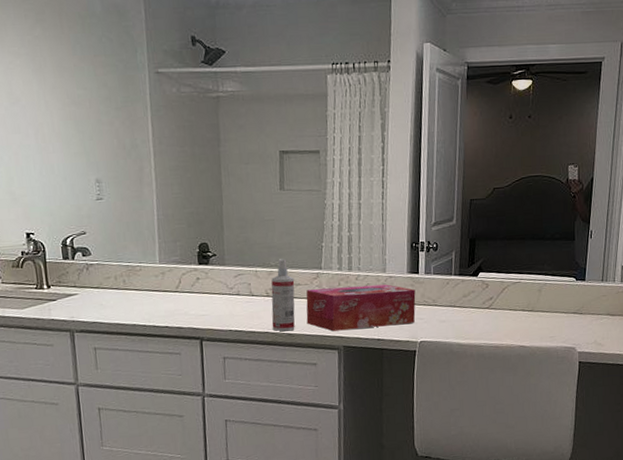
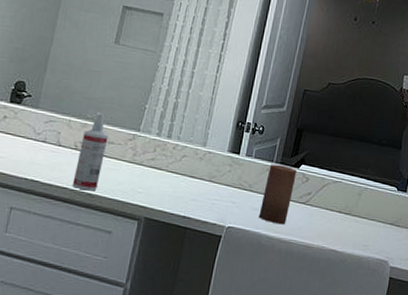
tissue box: present [306,284,416,331] -> none [111,150,233,206]
candle: none [447,276,476,332] -> present [258,164,297,225]

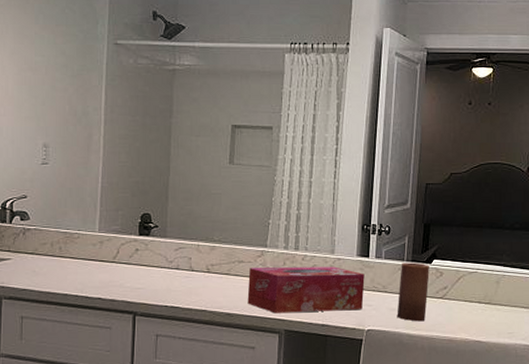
spray bottle: present [72,113,109,191] -> none [210,234,238,311]
tissue box: none [111,150,233,206] -> present [247,266,365,314]

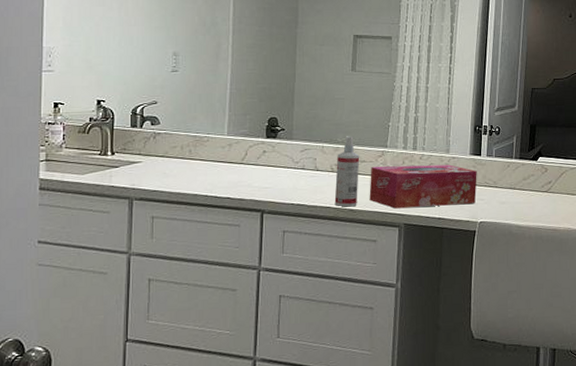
spray bottle: none [210,234,238,311] -> present [334,136,360,207]
candle: present [397,262,430,322] -> none [506,160,536,214]

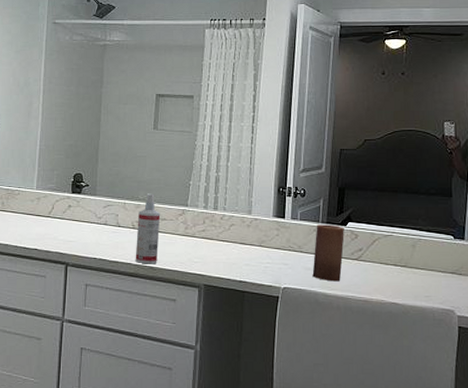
tissue box: present [369,165,477,209] -> none [169,225,281,269]
candle: none [506,160,536,214] -> present [312,224,345,282]

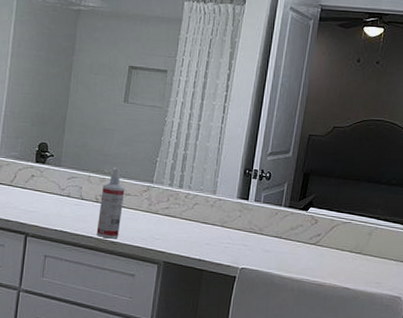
candle: present [312,224,345,282] -> none [270,208,305,265]

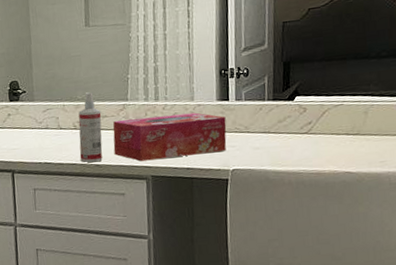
tissue box: none [131,201,243,249] -> present [112,112,227,161]

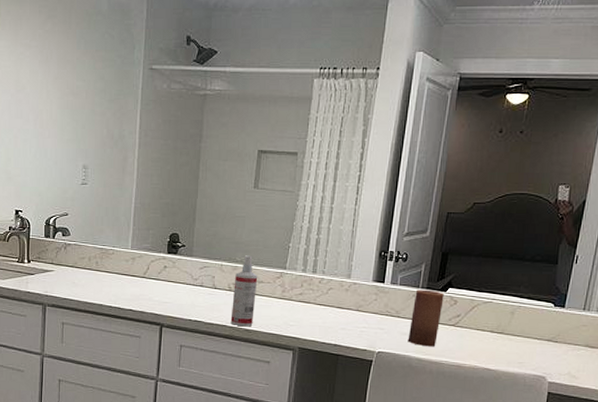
tissue box: present [112,112,227,161] -> none [265,288,379,333]
candle: none [261,101,293,158] -> present [408,290,444,347]

